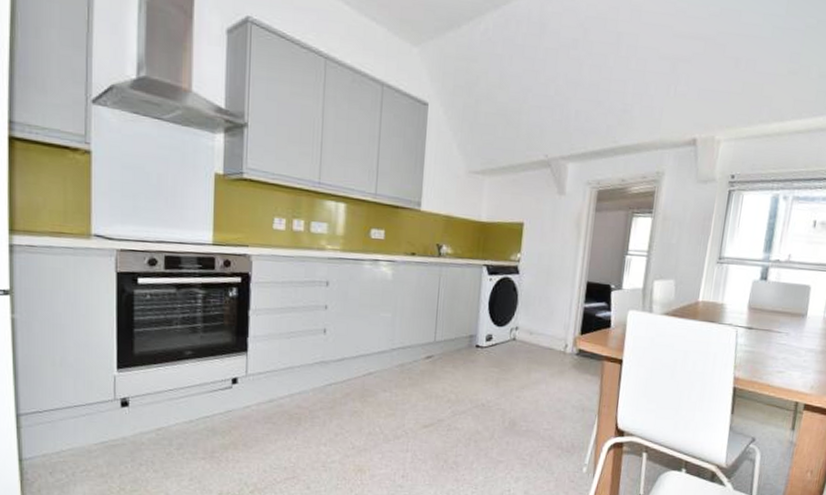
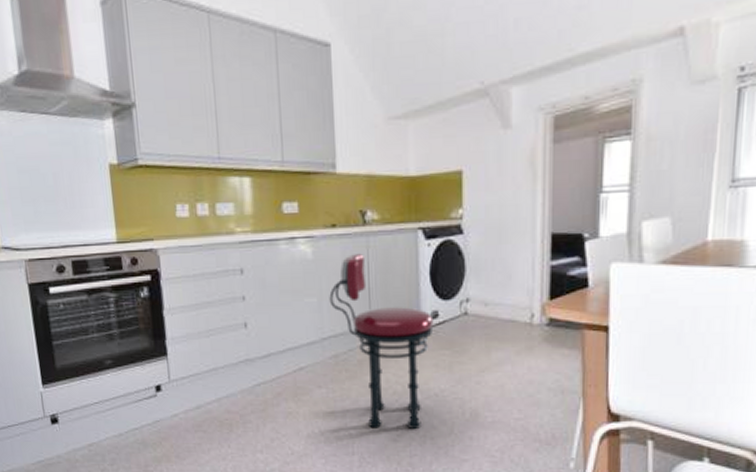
stool: none [402,280,488,433] -> present [329,254,434,430]

